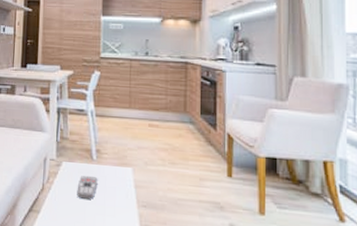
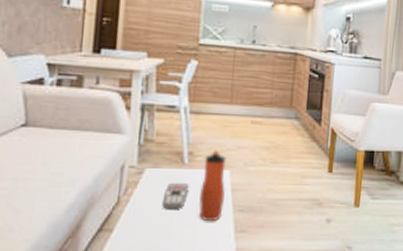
water bottle: none [106,149,130,214] -> present [199,150,226,222]

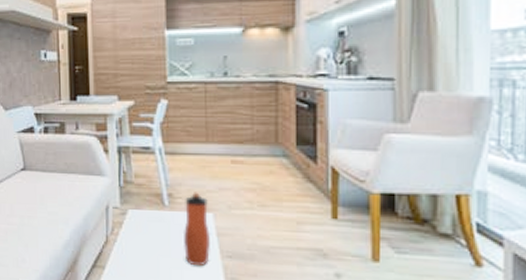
remote control: present [162,182,189,209] -> none [147,224,172,251]

